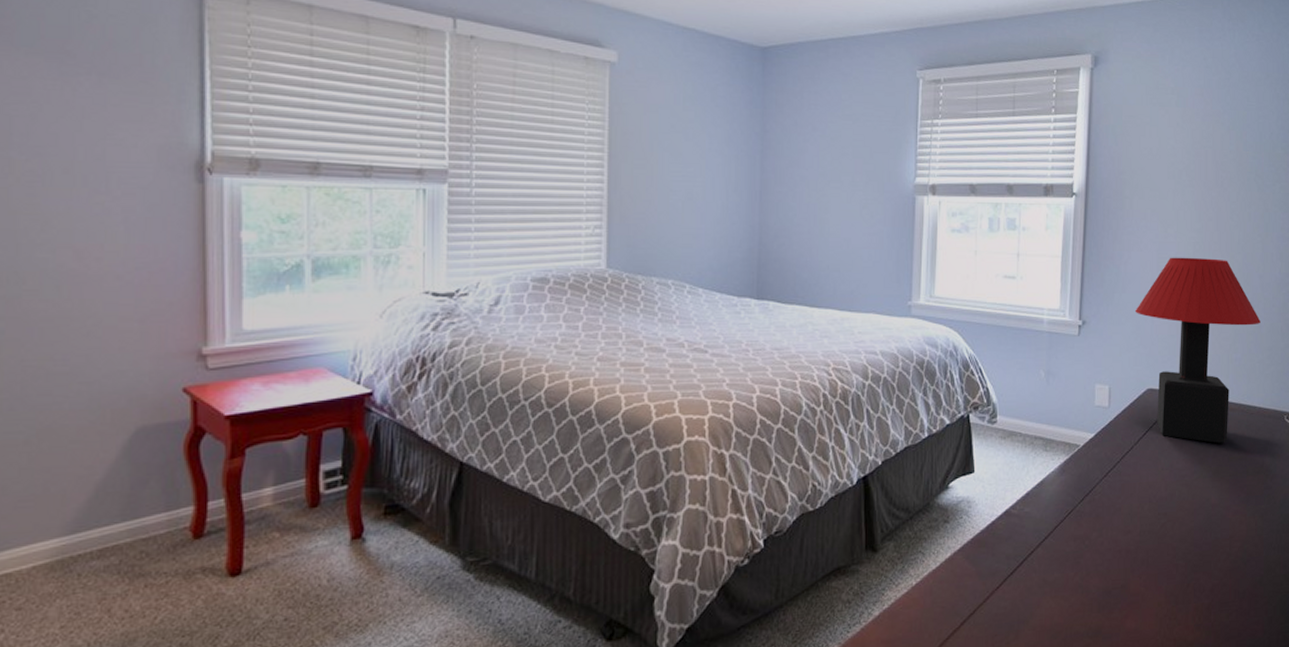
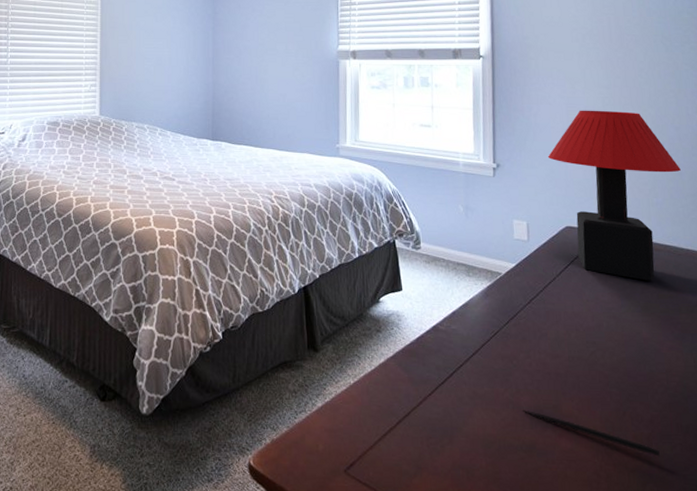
pen: none [1091,592,1217,626] -> present [523,409,660,457]

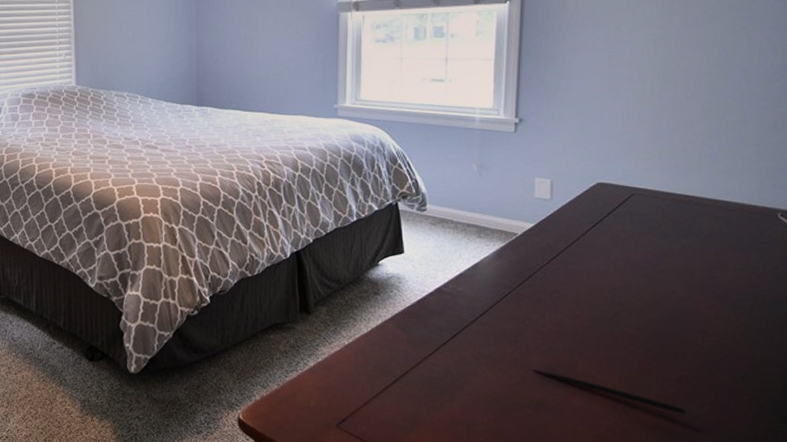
table lamp: present [547,110,681,281] -> none [581,53,745,239]

